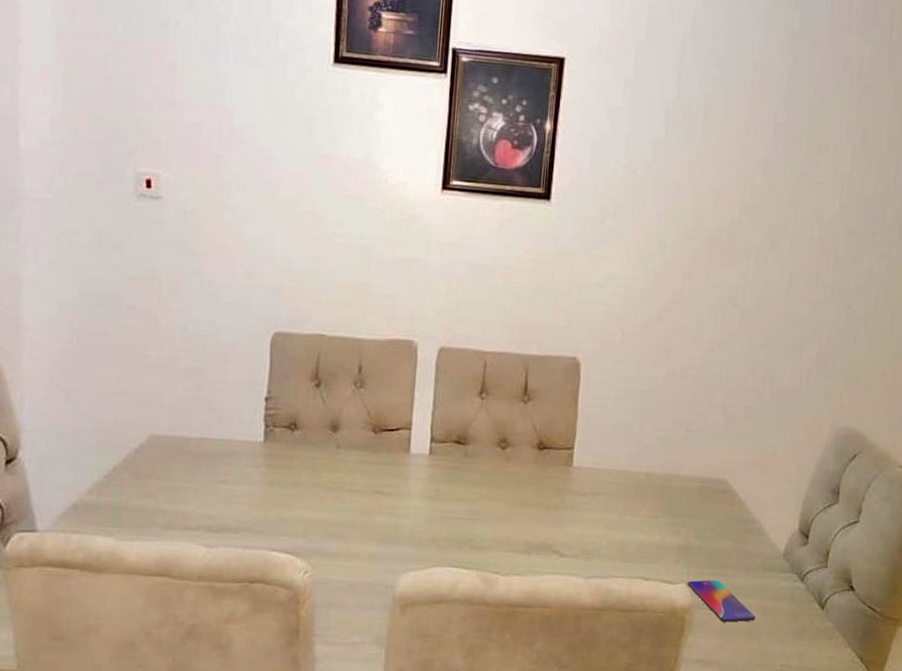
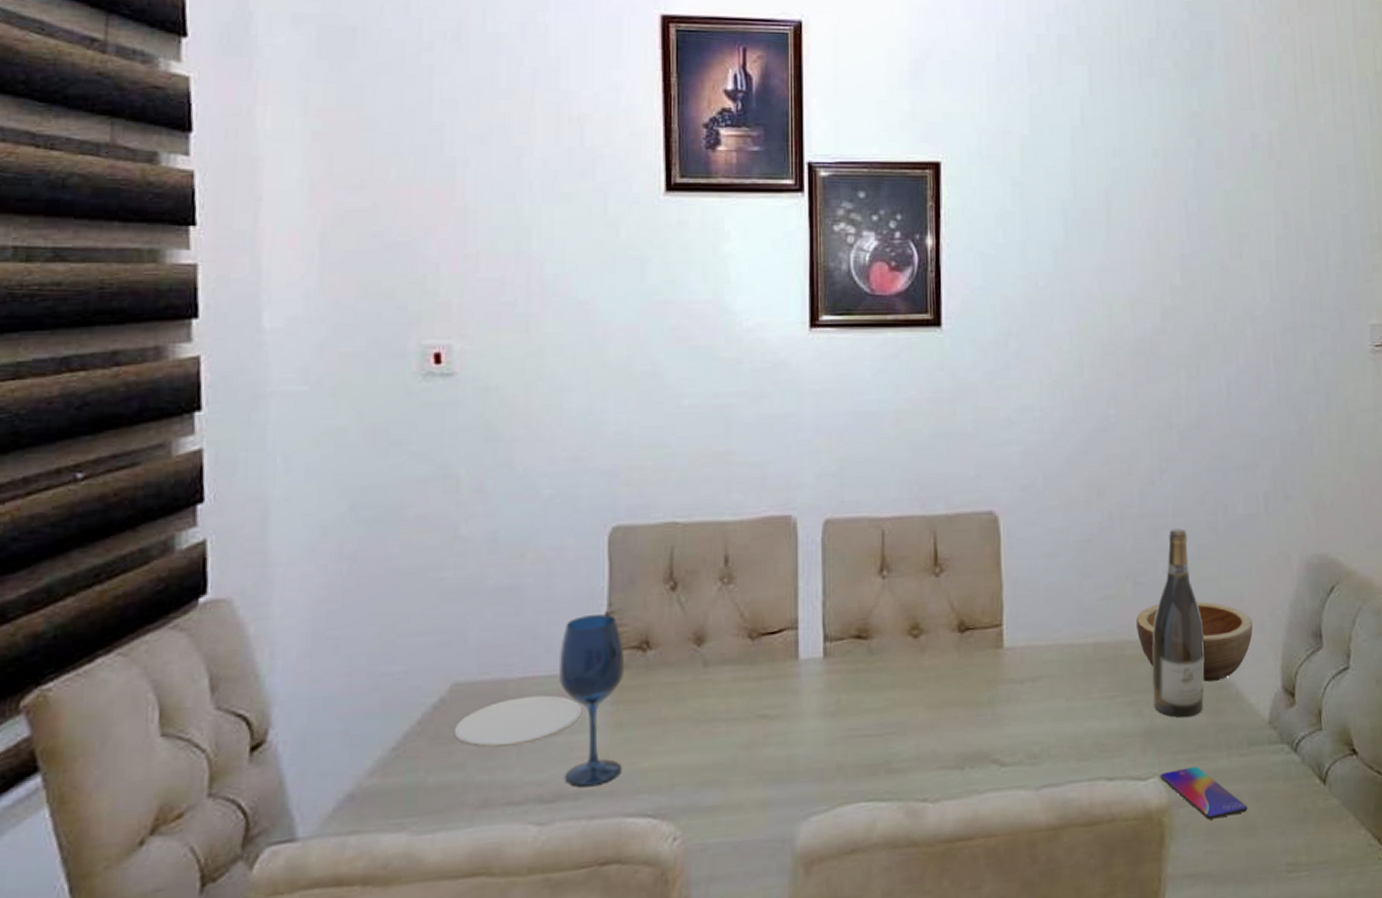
plate: none [149,452,244,487] -> present [453,695,582,748]
wineglass: none [227,398,278,524] -> present [558,614,625,787]
bowl: none [683,449,782,516] -> present [1136,601,1253,682]
wine bottle: none [689,390,740,541] -> present [1152,528,1205,717]

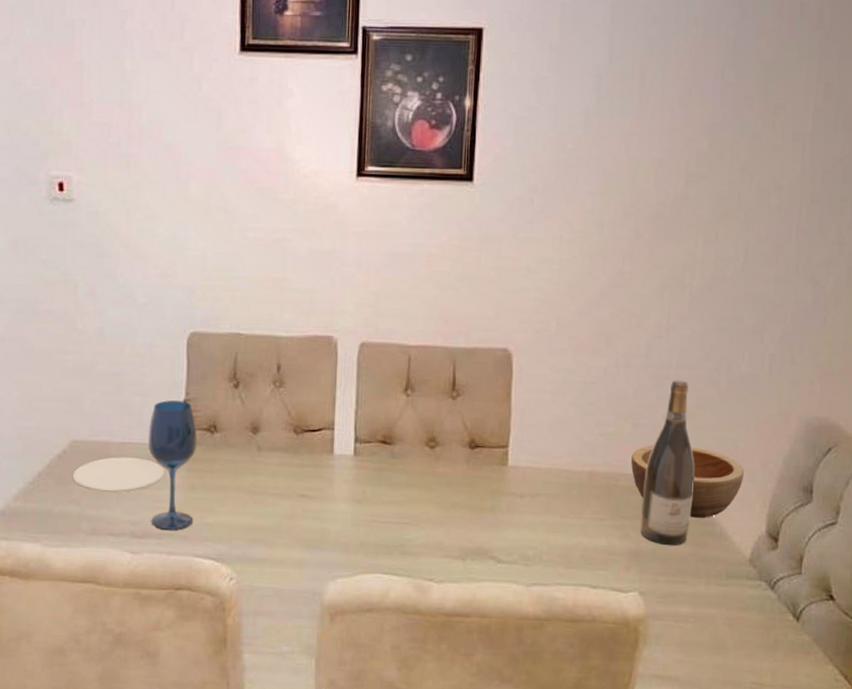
smartphone: present [1160,766,1248,820] -> none [640,588,720,635]

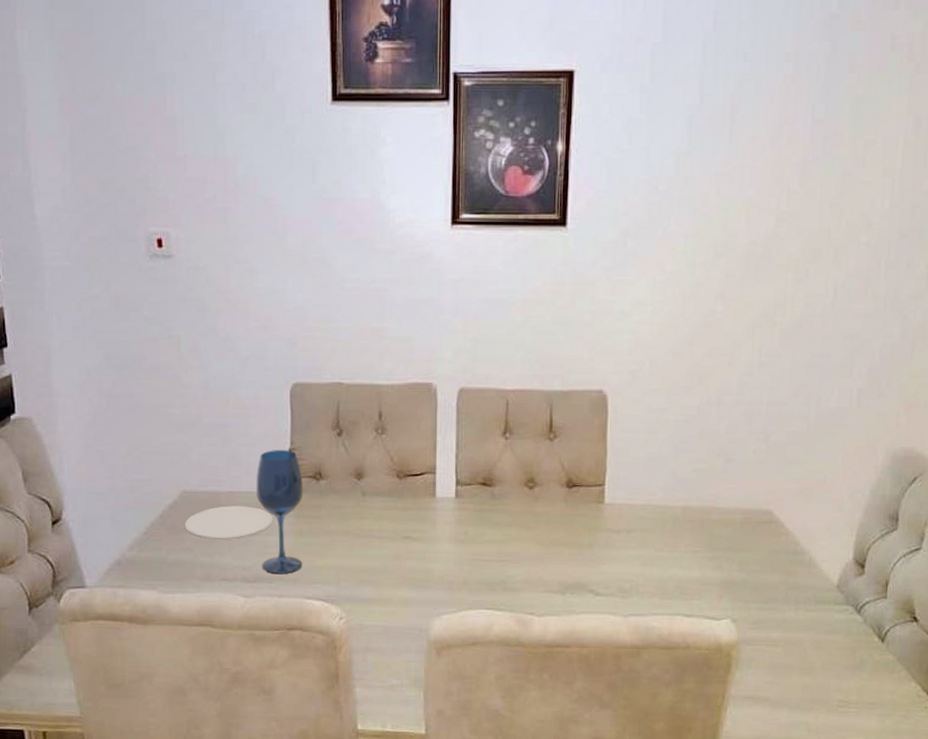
bowl: present [631,445,744,518] -> none [723,479,832,548]
wine bottle: present [640,380,696,545] -> none [733,416,786,574]

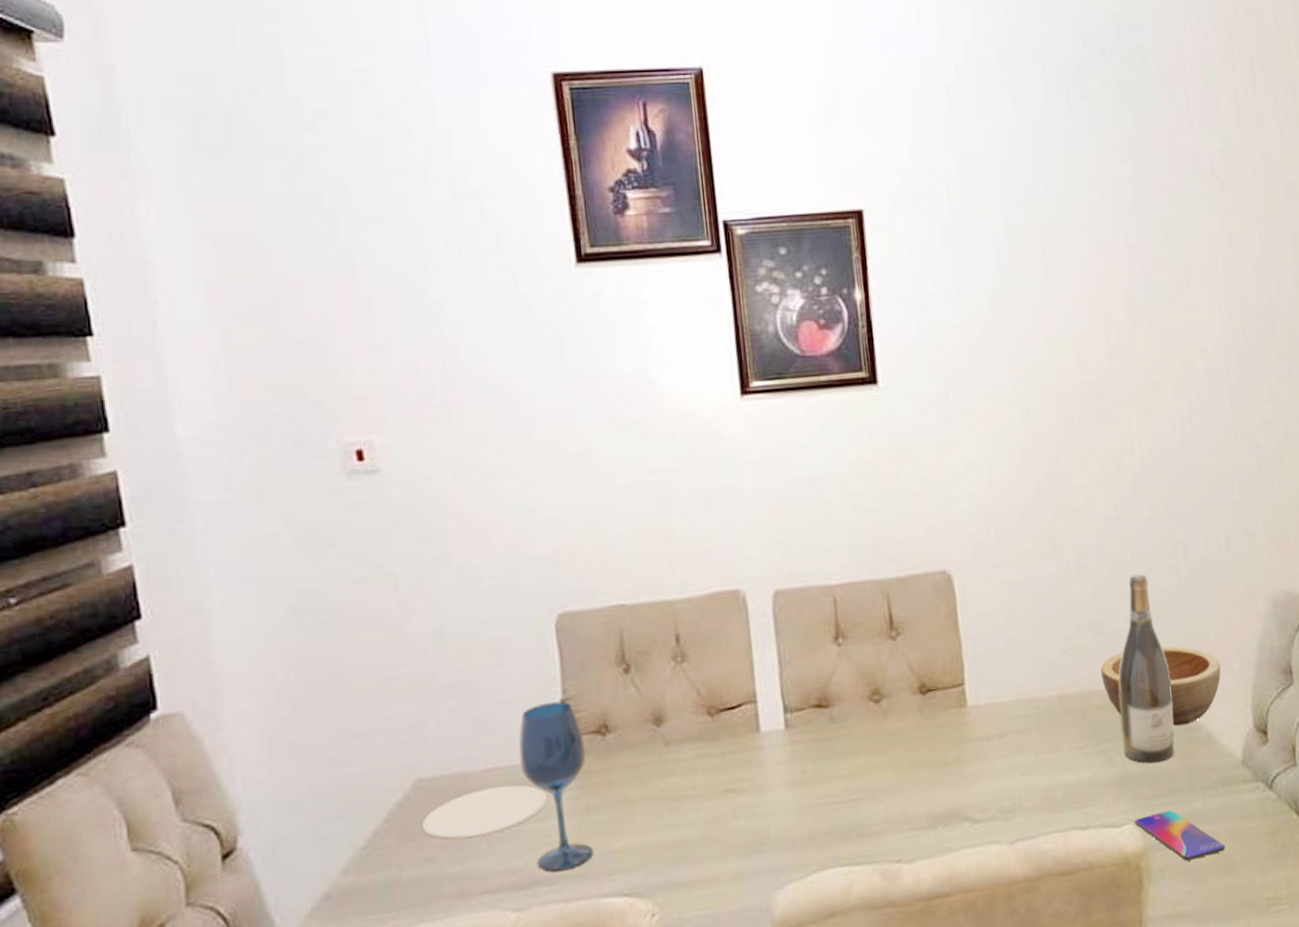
bowl: none [723,479,832,548] -> present [1101,646,1221,726]
smartphone: none [732,615,808,658] -> present [1135,810,1226,861]
wine bottle: none [733,416,786,574] -> present [1117,574,1175,763]

